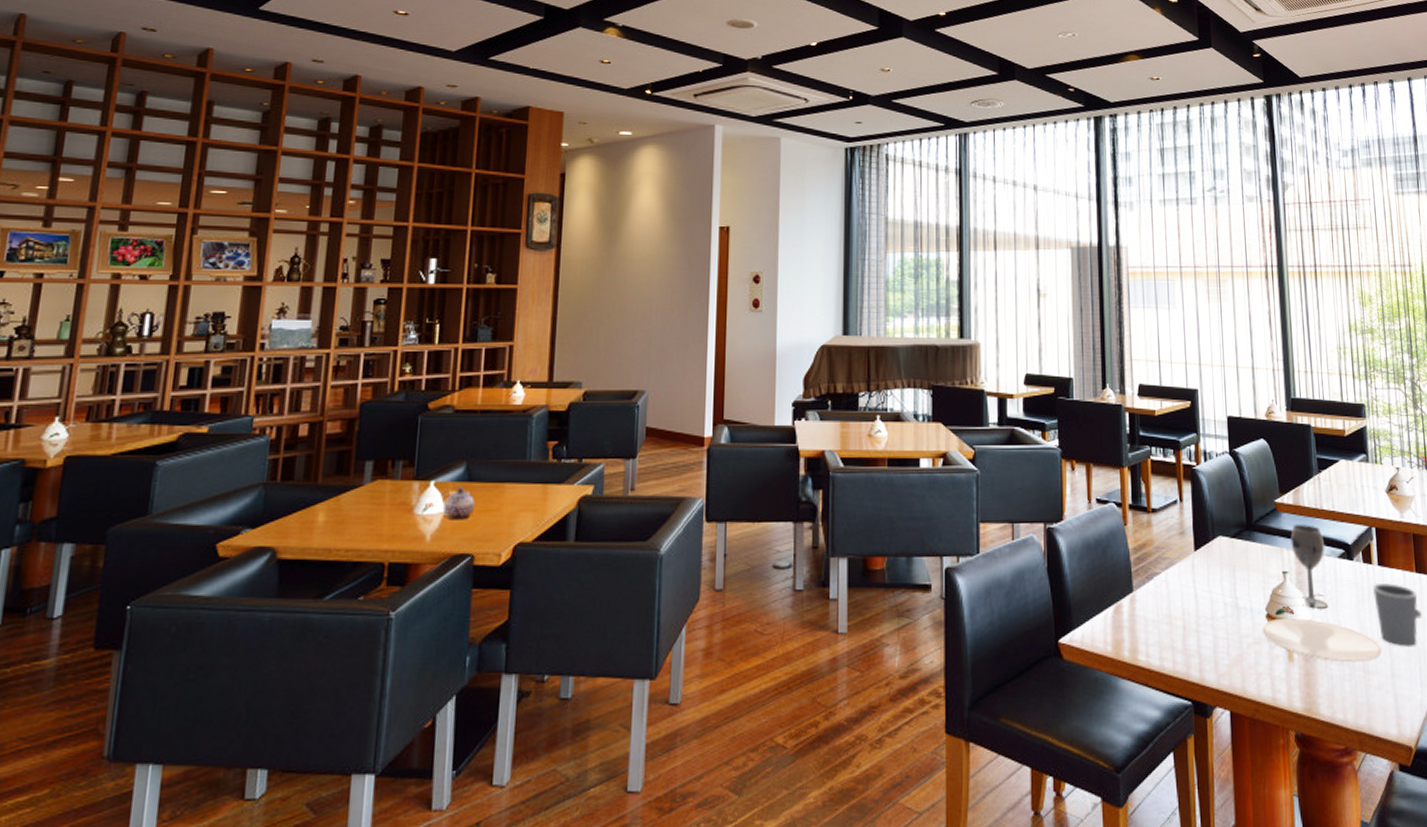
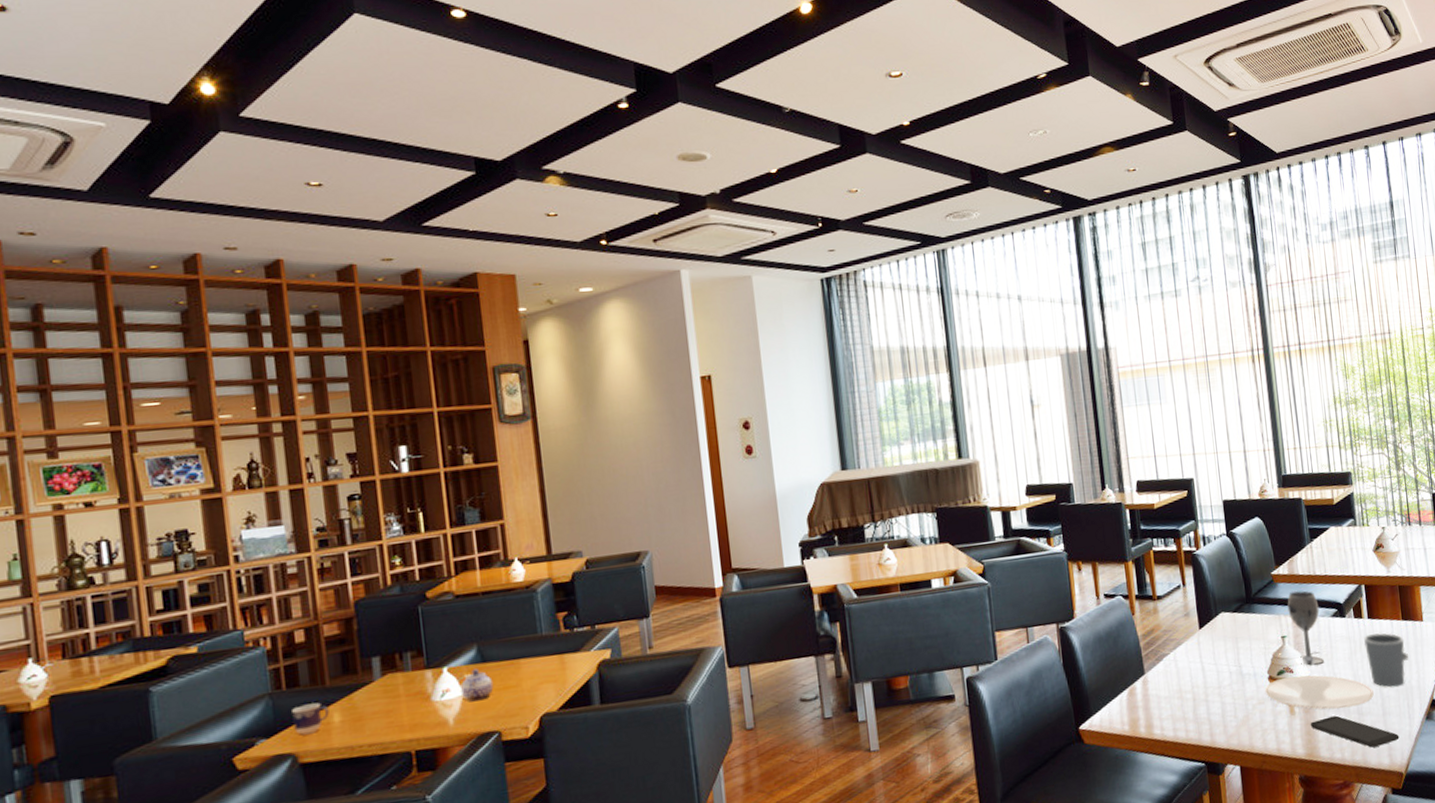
cup: none [279,499,316,530] -> present [292,702,329,736]
mobile phone: none [1310,669,1410,713] -> present [1310,715,1400,748]

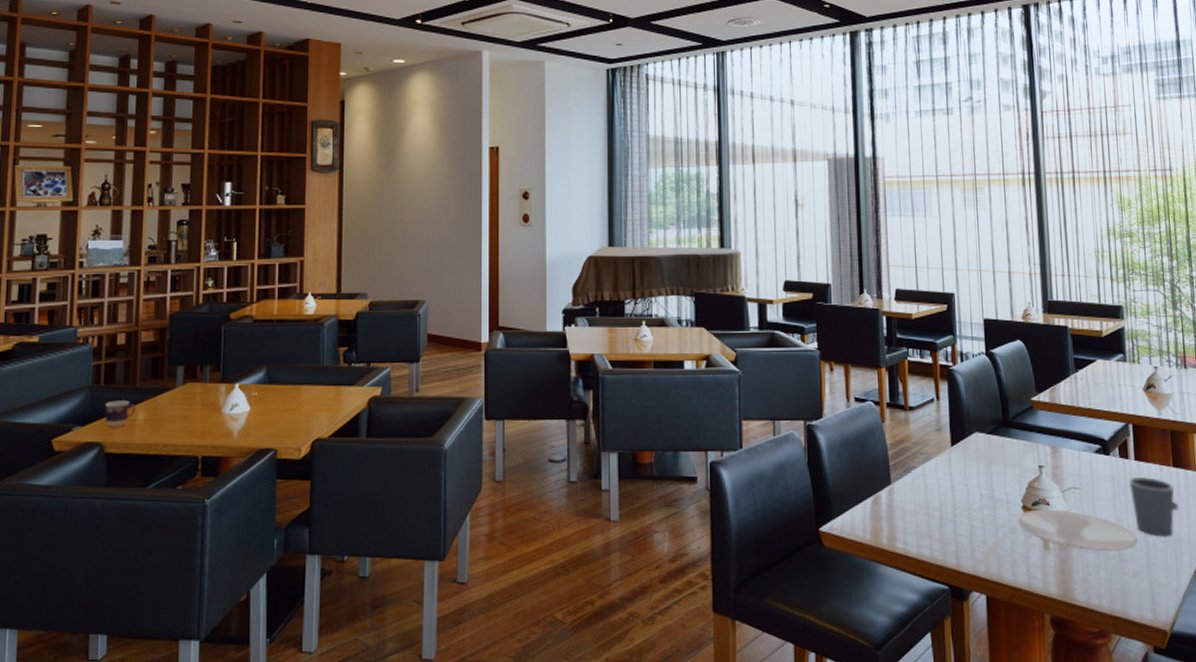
teapot: present [461,668,494,702] -> none [248,389,276,419]
wine glass: present [1287,590,1324,666] -> none [1047,420,1084,501]
mobile phone: present [1310,715,1400,748] -> none [1065,558,1165,598]

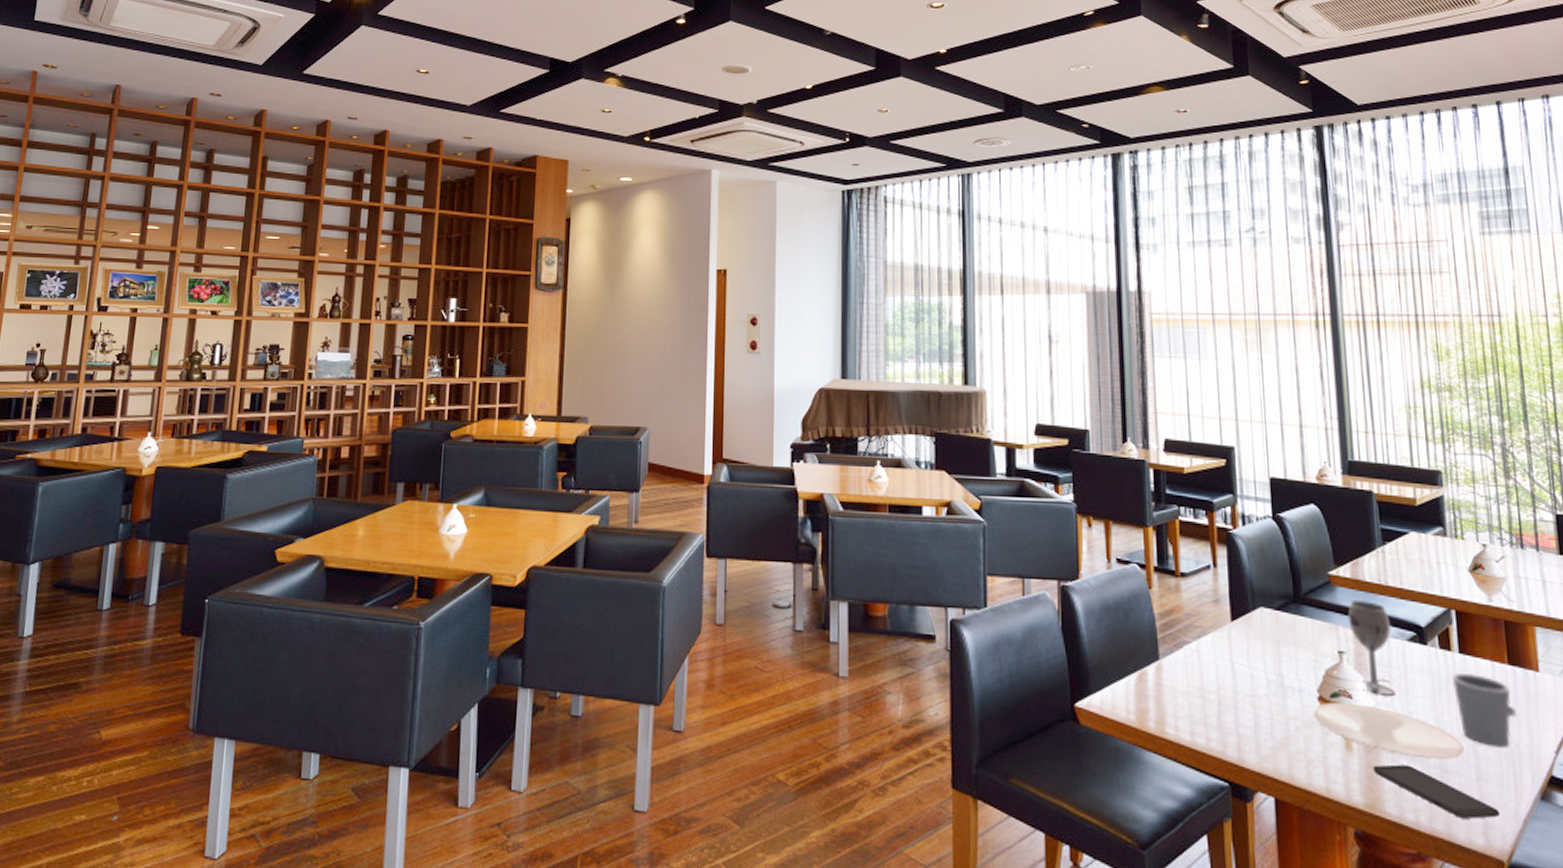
cup: present [105,400,136,428] -> none [326,514,356,542]
wine glass: none [1047,420,1084,501] -> present [1348,599,1395,696]
mobile phone: none [1065,558,1165,598] -> present [1372,764,1501,819]

